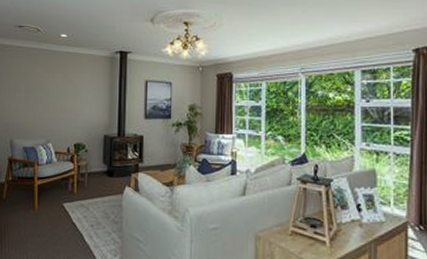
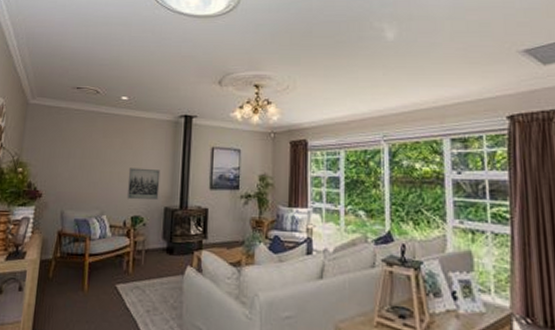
wall art: none [69,100,99,129] -> present [126,168,161,200]

